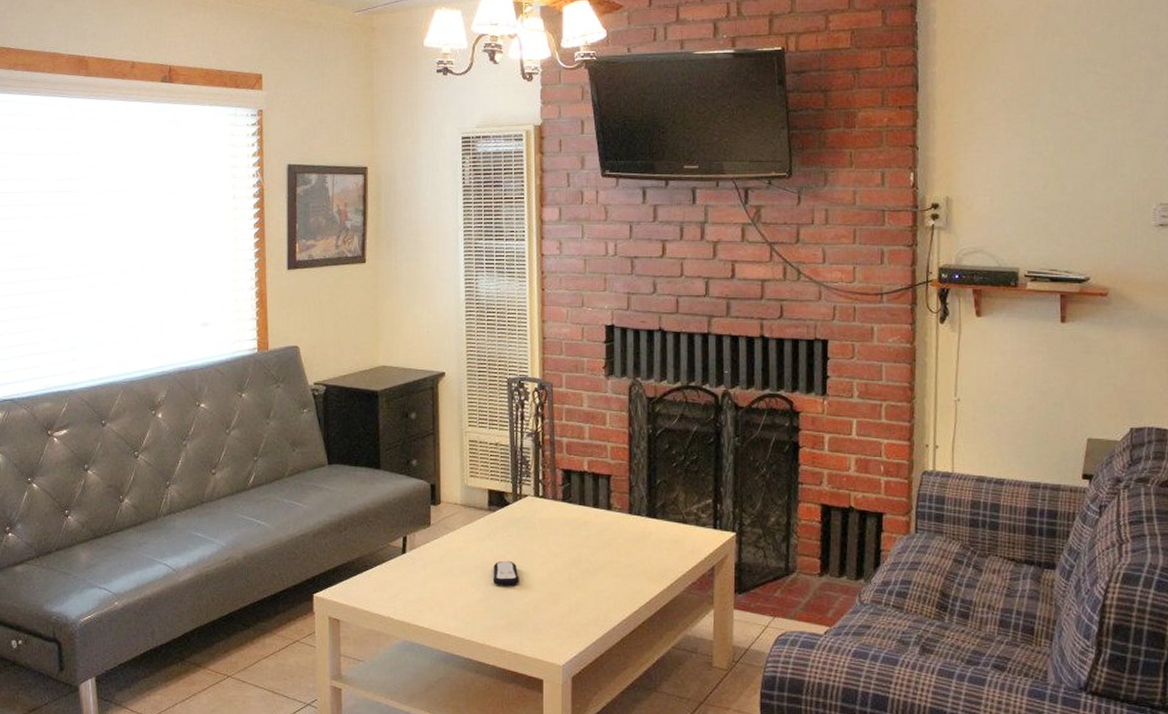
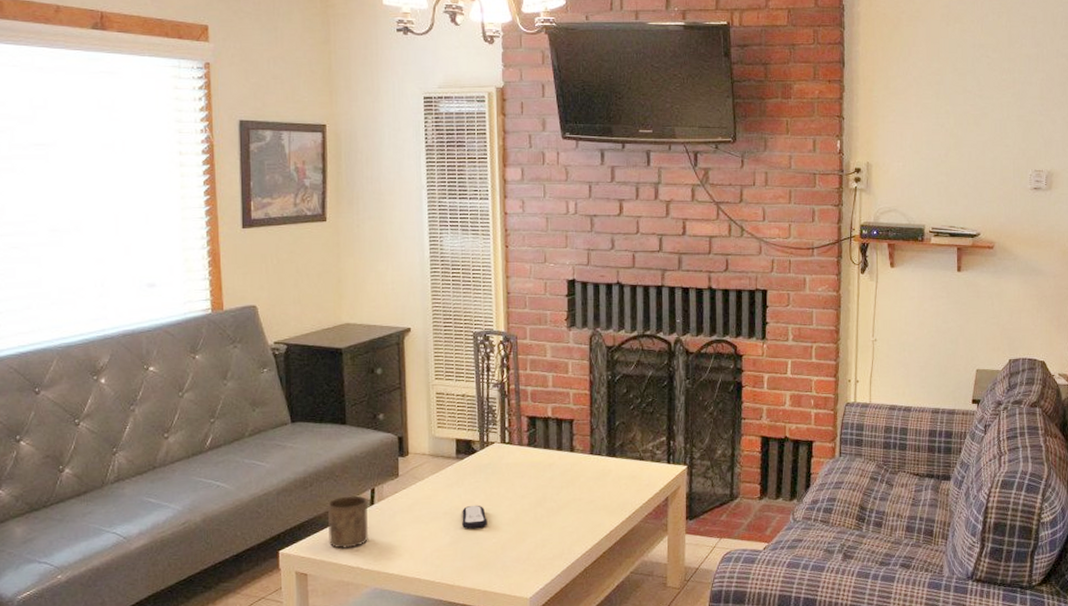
cup: none [360,542,400,597] -> present [327,495,369,549]

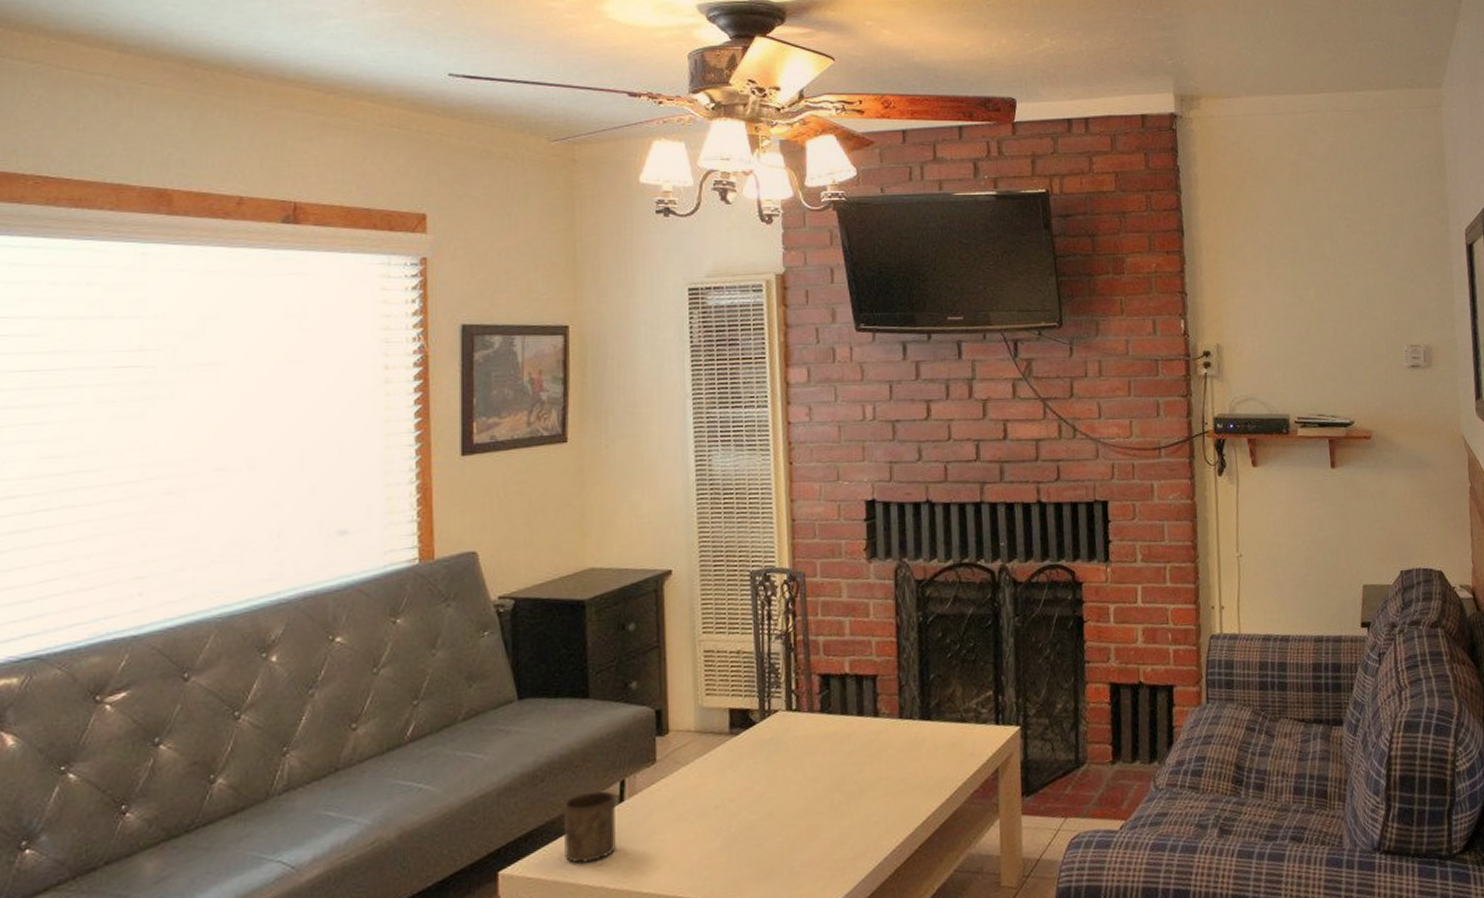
remote control: present [462,505,487,530] -> none [737,793,770,827]

